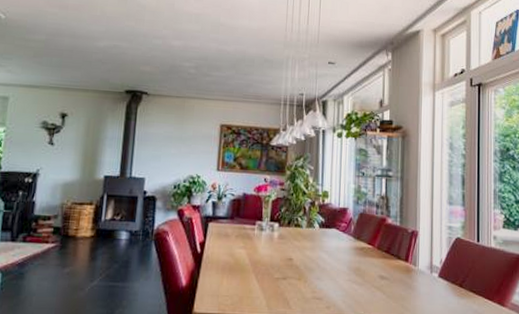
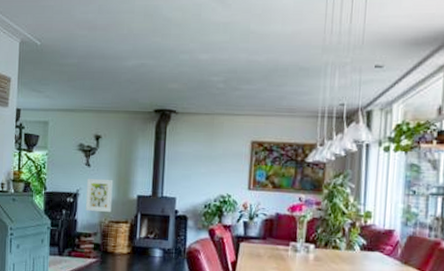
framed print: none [46,158,79,193] -> present [86,179,113,212]

